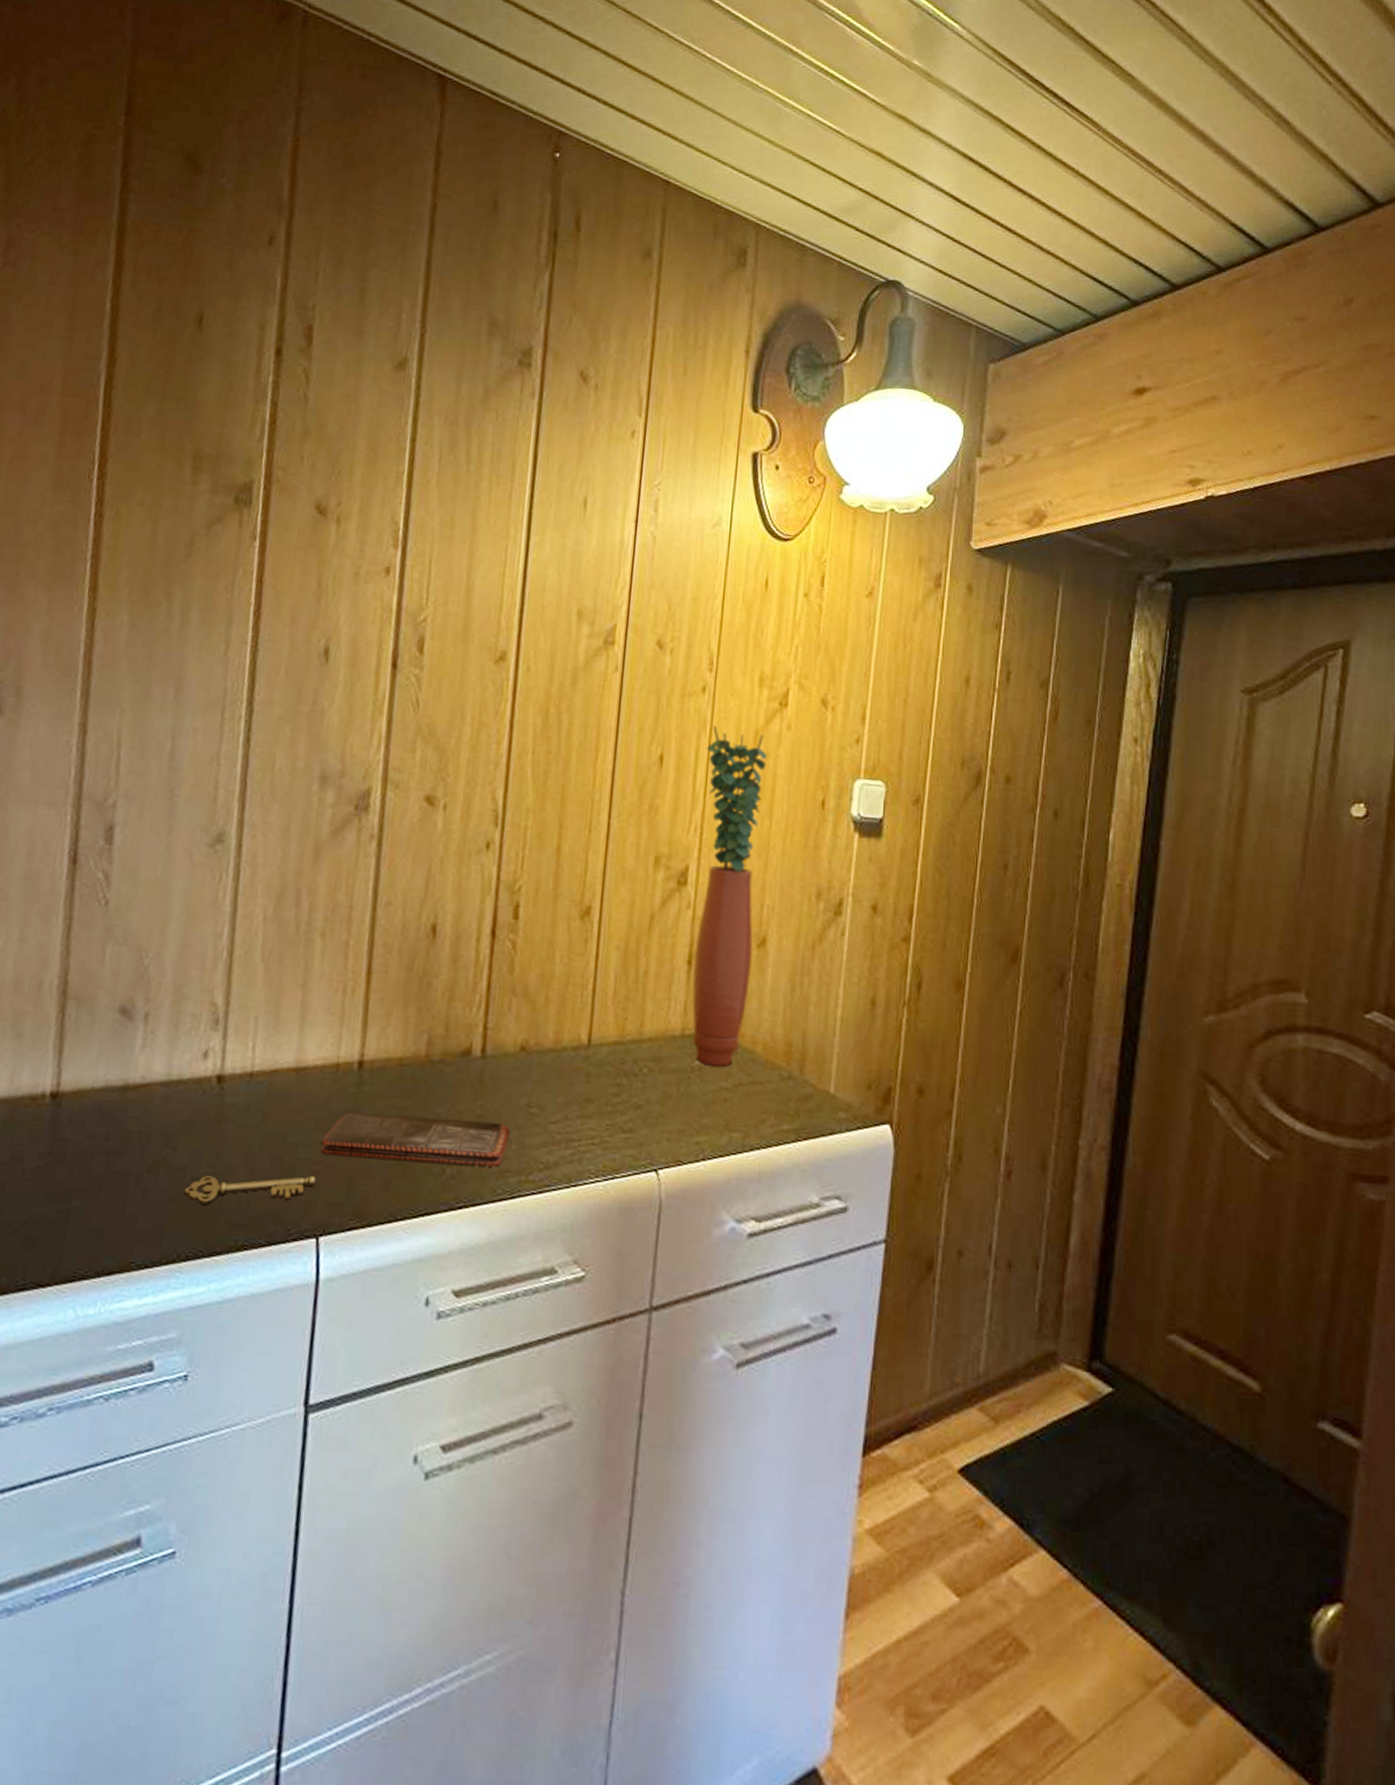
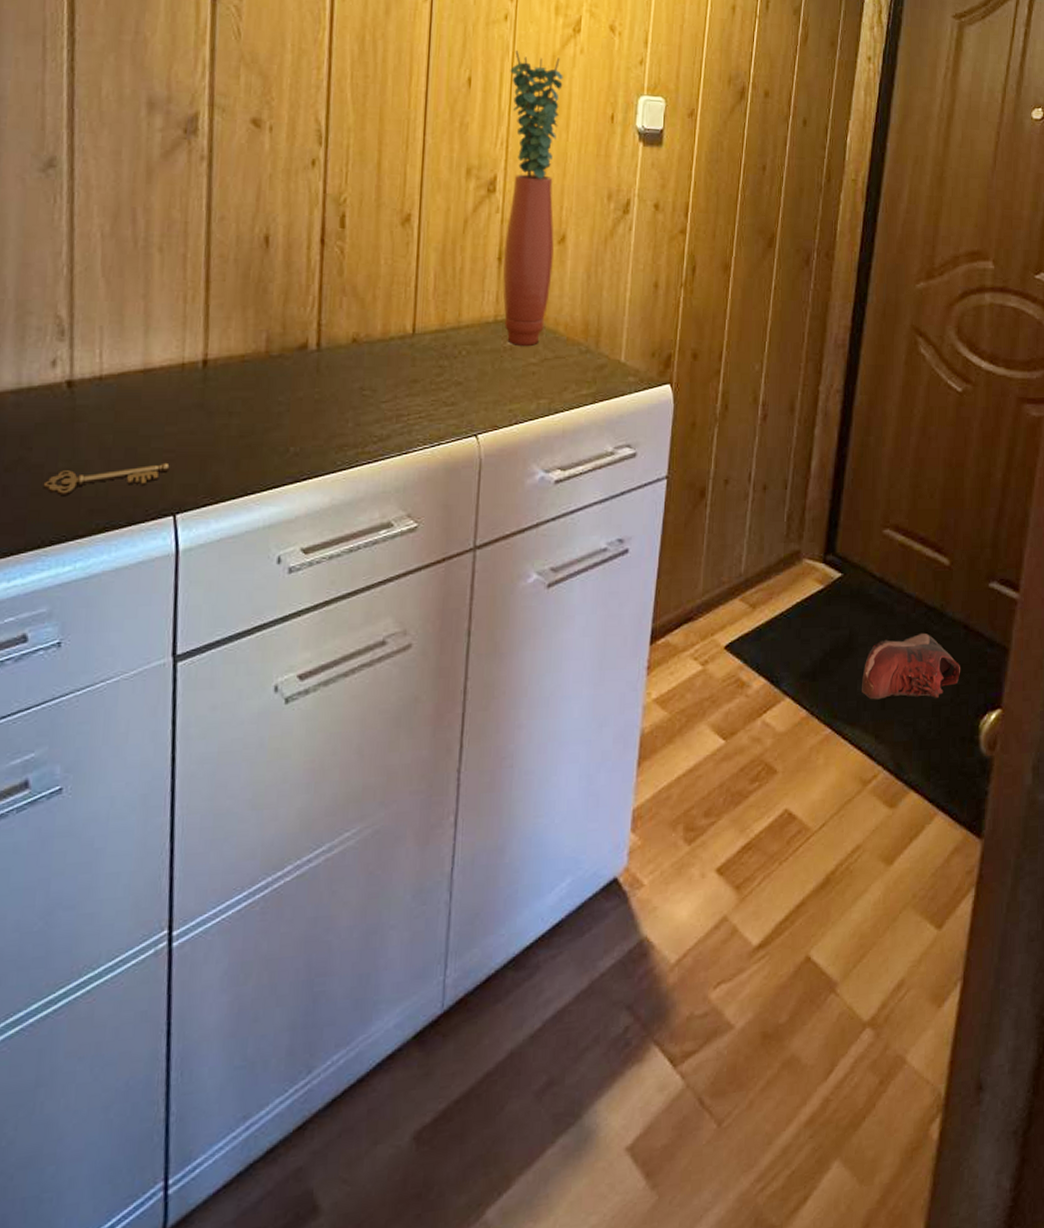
wallet: present [320,1112,510,1167] -> none [172,404,346,444]
boot: none [1143,1481,1281,1577] -> present [862,633,960,700]

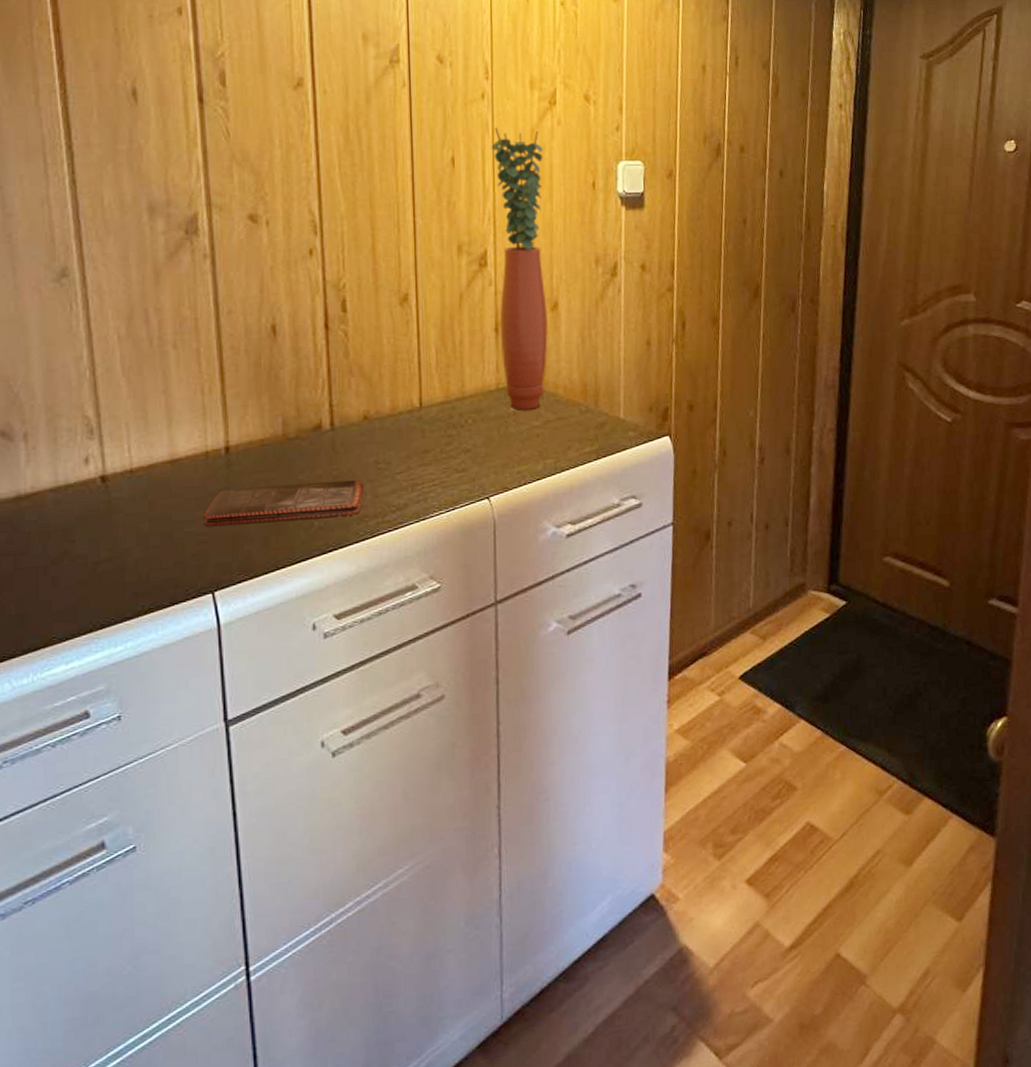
key: present [43,462,170,495] -> none [89,544,204,582]
wallet: none [172,404,346,444] -> present [203,479,364,527]
boot: present [862,633,960,700] -> none [872,651,966,716]

